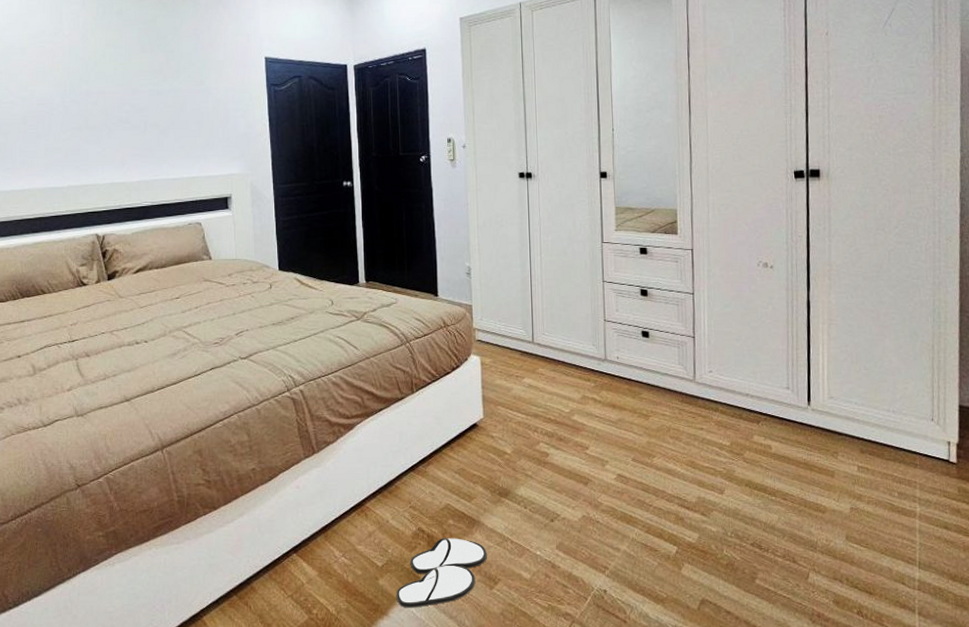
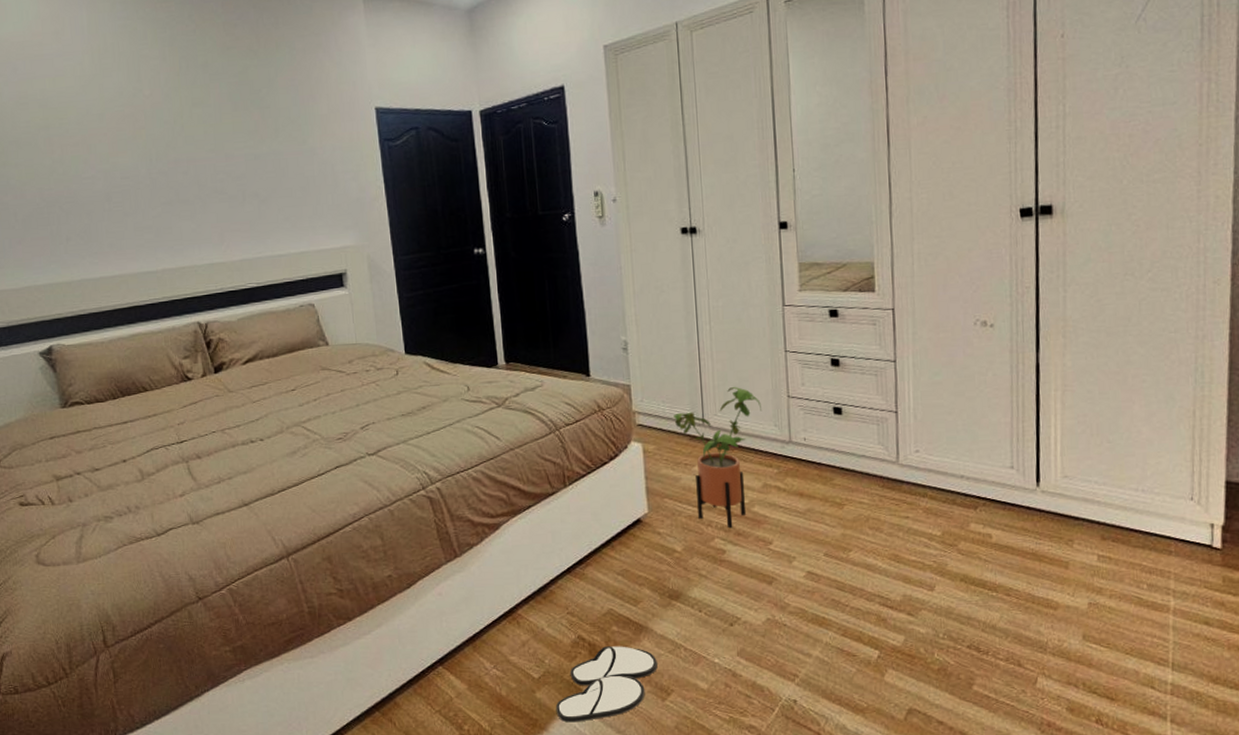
house plant: none [508,309,582,434] -> present [674,386,761,529]

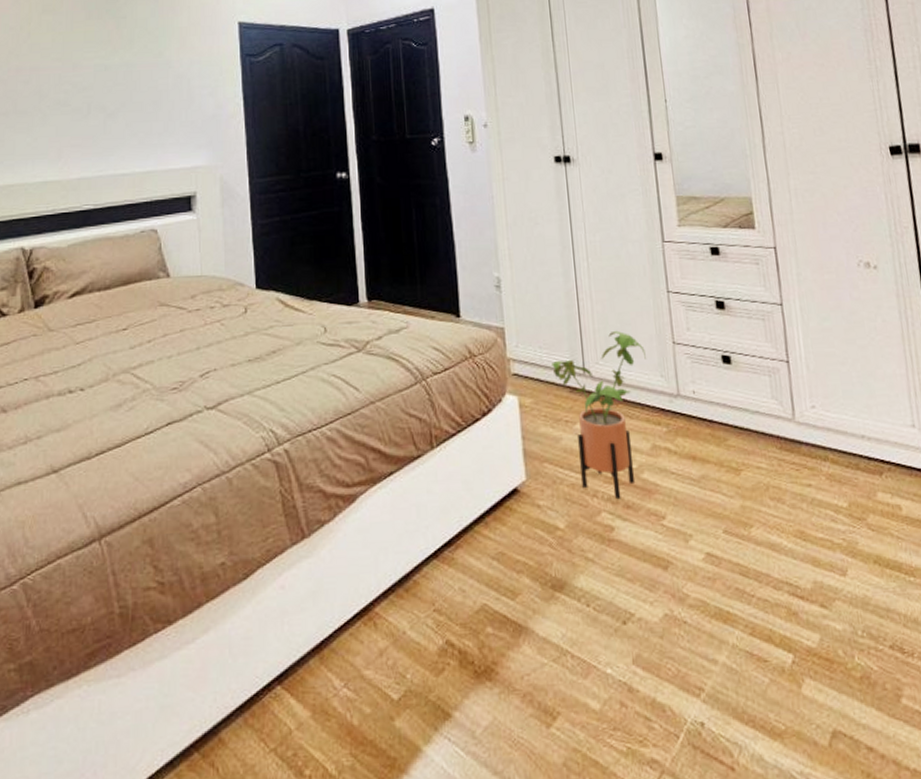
slippers: present [555,646,658,723] -> none [418,653,541,762]

